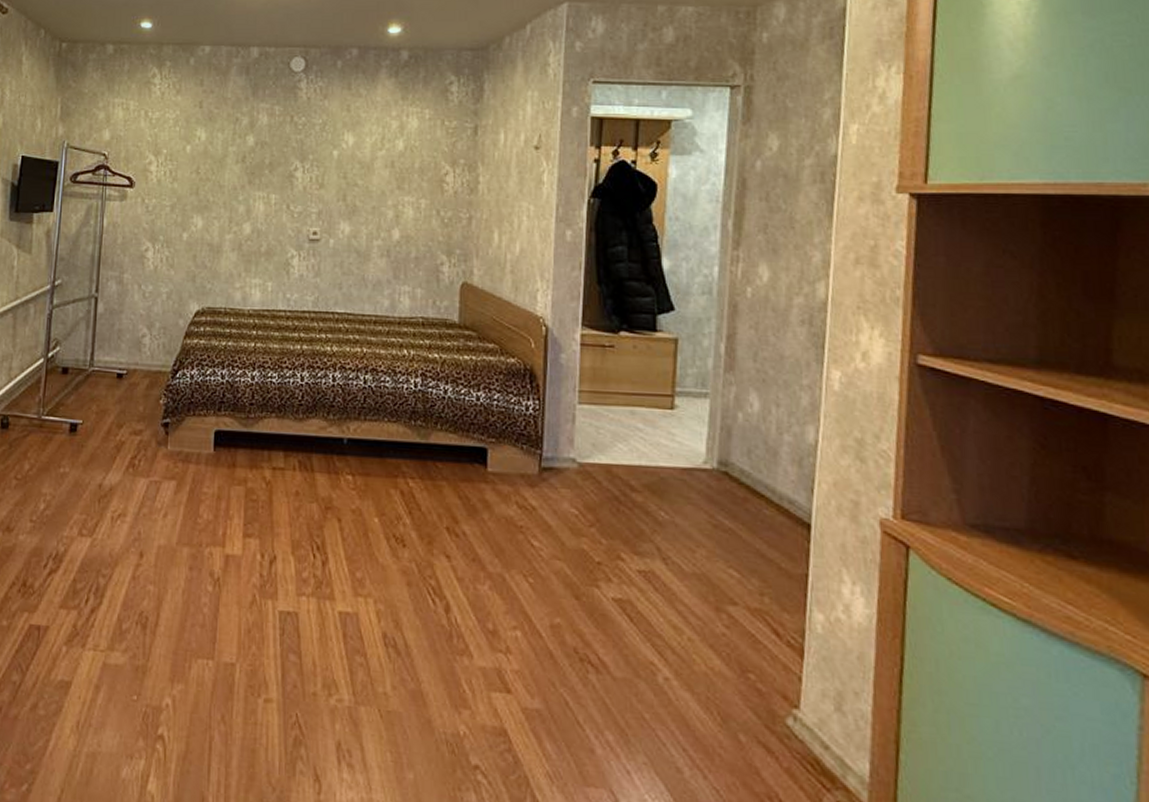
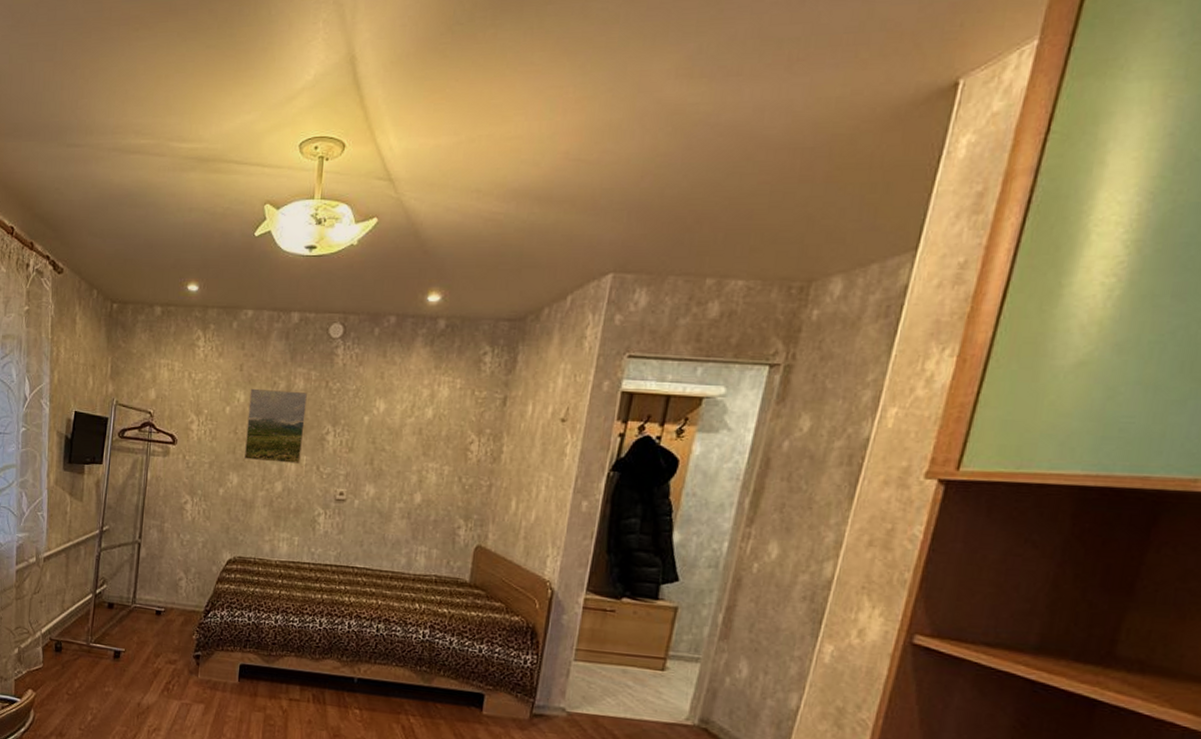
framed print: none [209,125,272,203] -> present [245,388,307,463]

